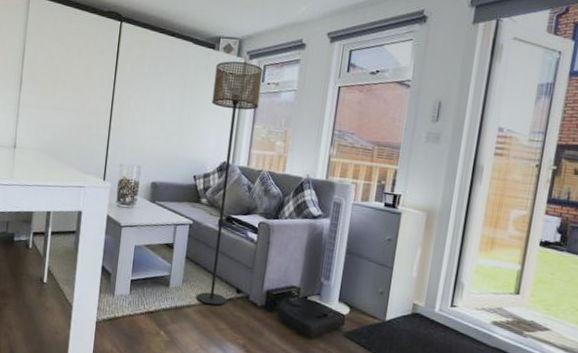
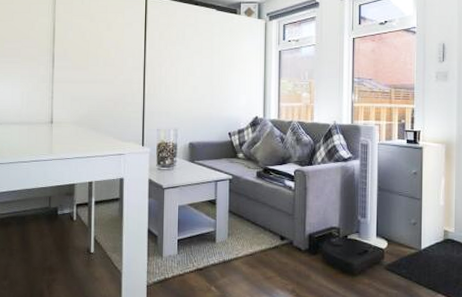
floor lamp: present [196,61,263,306] -> none [239,24,283,255]

